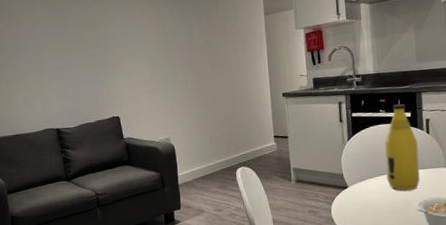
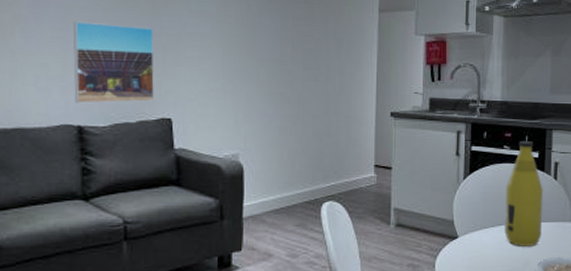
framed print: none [44,51,105,113] -> present [73,21,155,104]

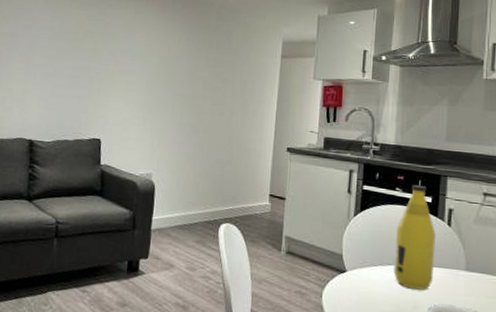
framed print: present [73,21,155,104] -> none [29,56,93,124]

